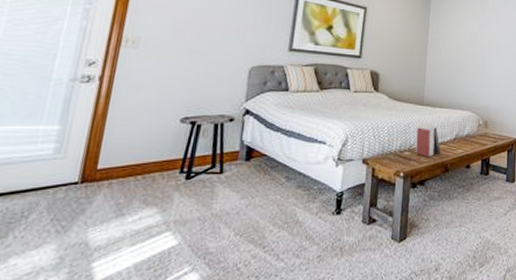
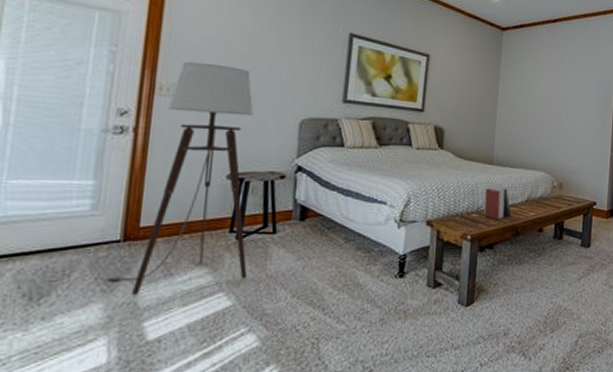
floor lamp: none [58,16,209,236] -> present [103,61,254,296]

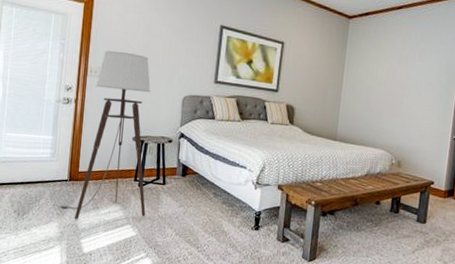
books: present [484,183,512,220] -> none [327,156,352,190]

